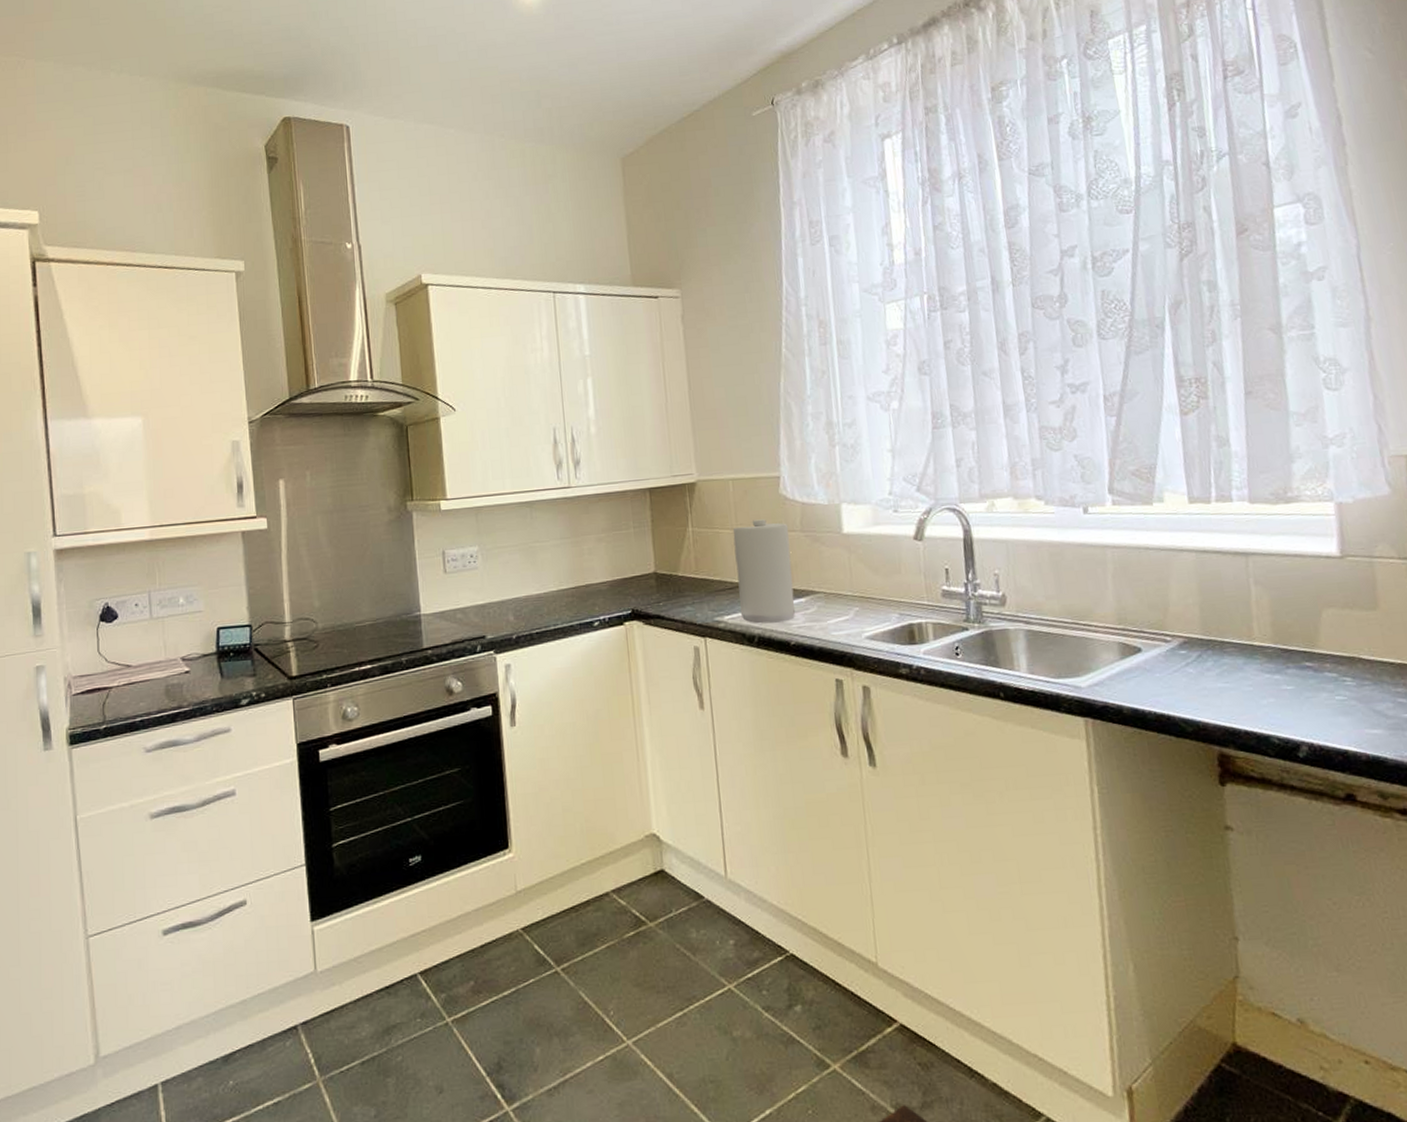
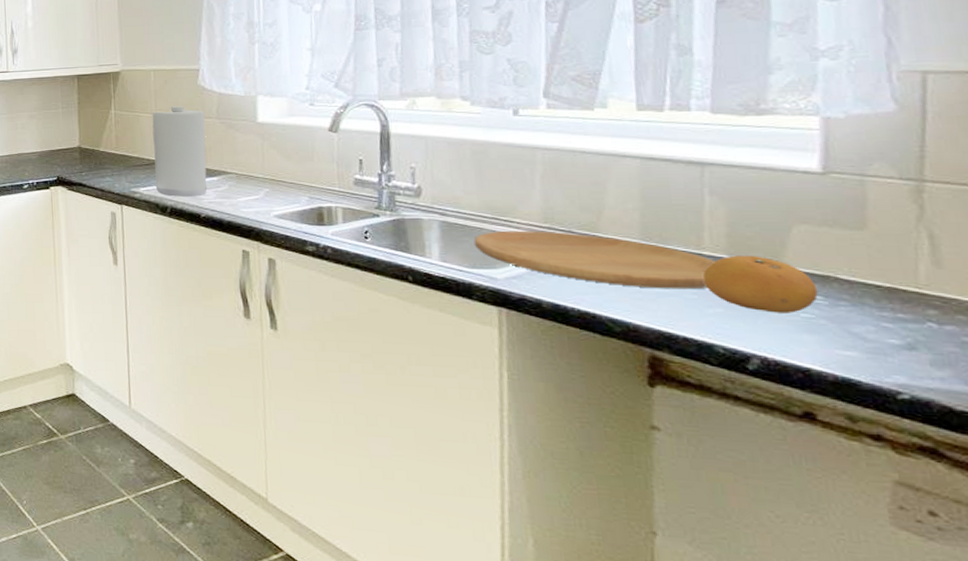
cutting board: none [1057,633,1265,684] -> present [473,230,716,290]
fruit: none [1255,642,1348,698] -> present [702,255,818,313]

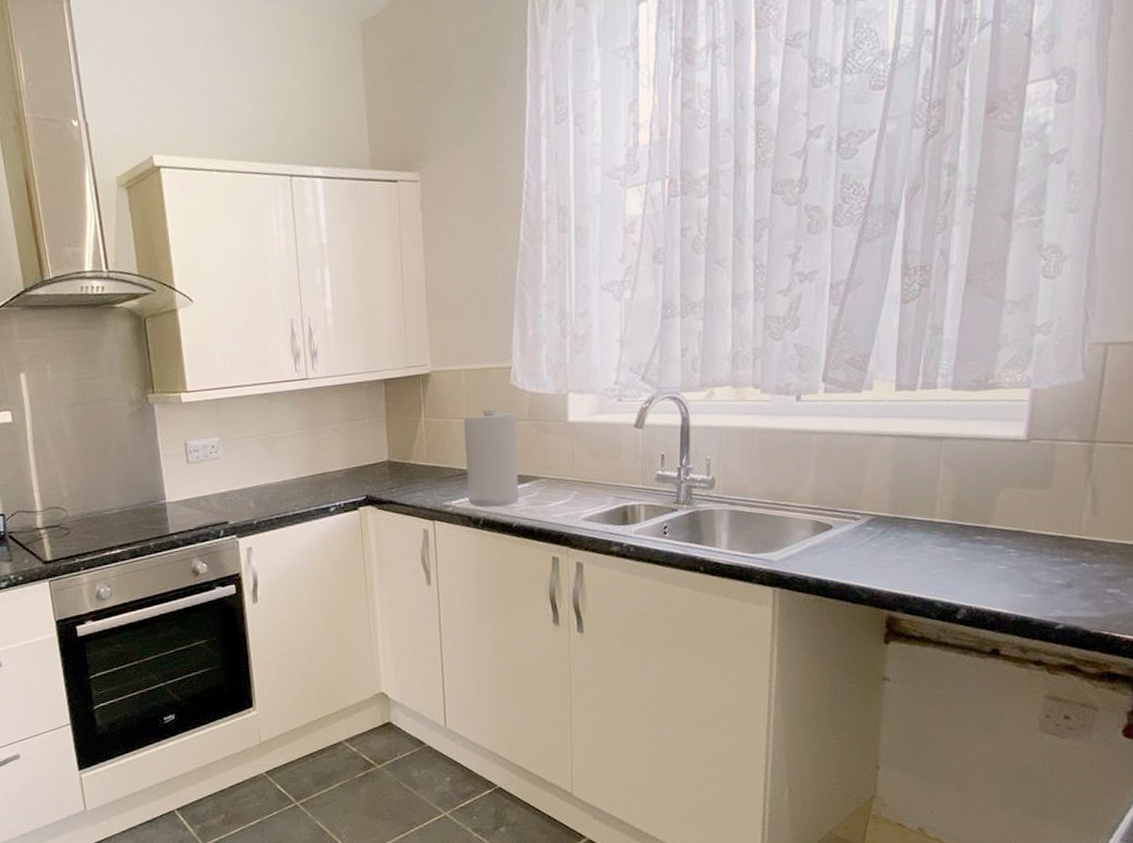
cutting board: present [473,230,716,290] -> none [756,512,943,557]
fruit: present [702,255,818,313] -> none [931,518,1012,568]

